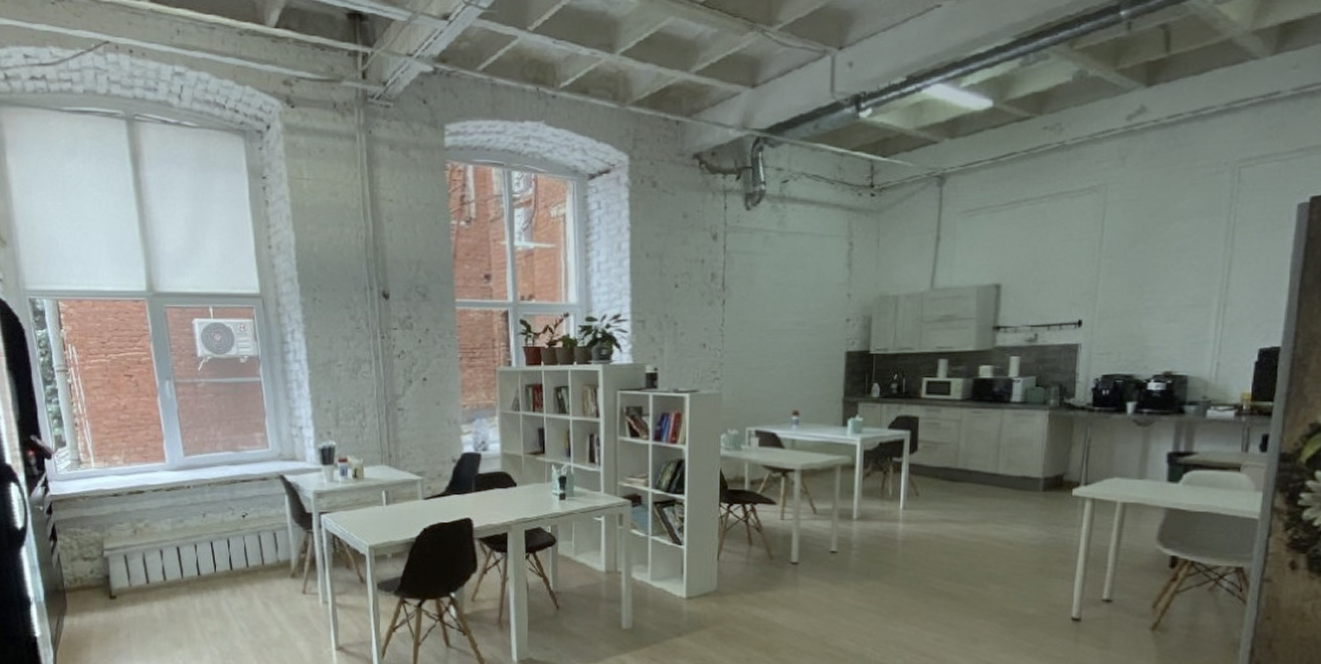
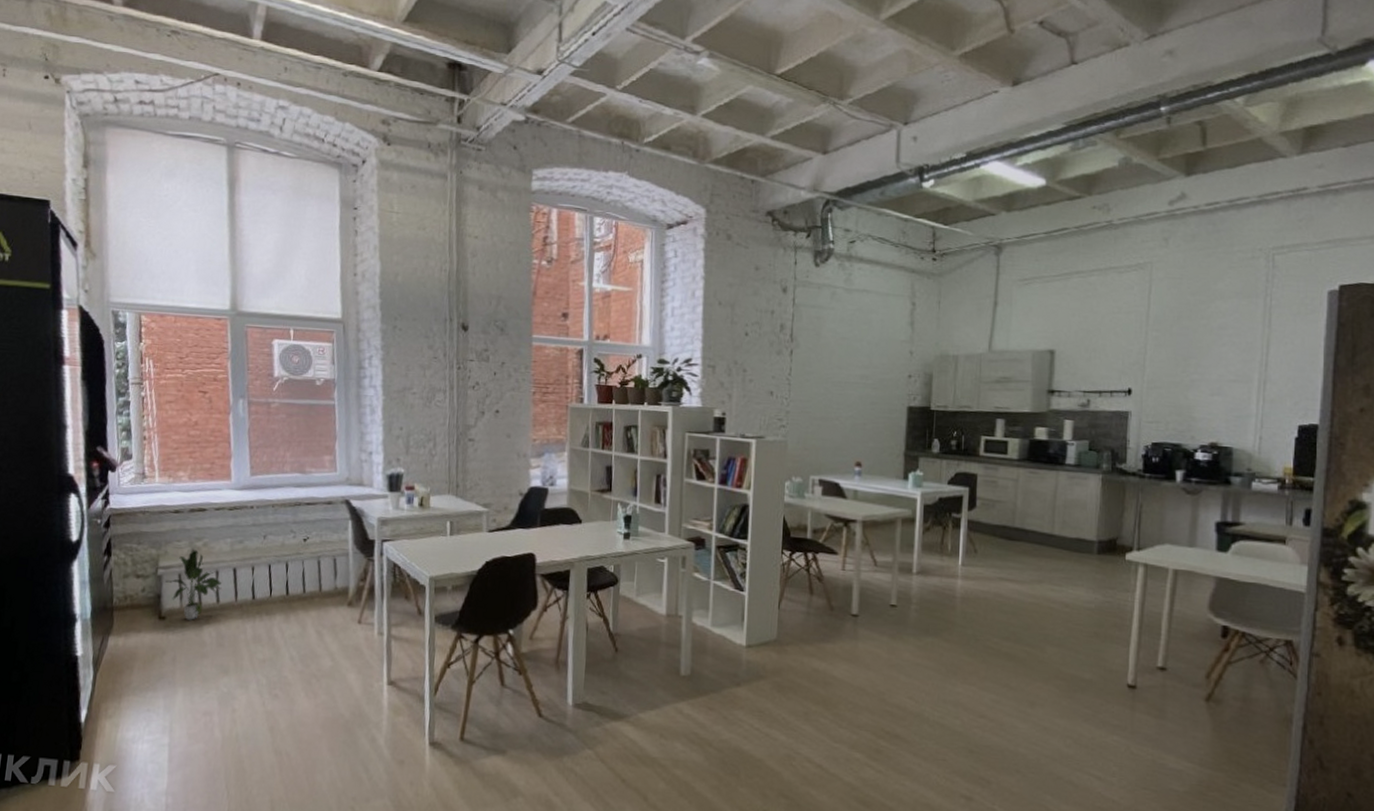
potted plant: none [112,531,167,598] -> present [165,550,222,620]

